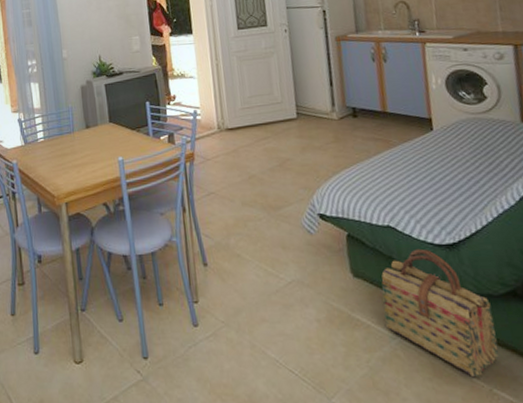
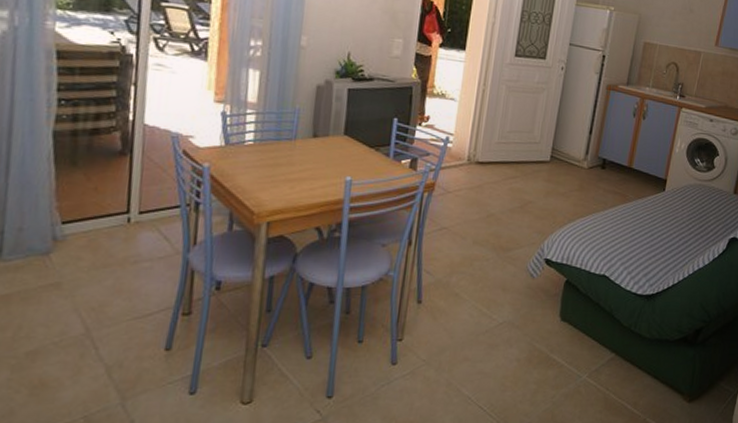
shopping bag: present [381,248,499,378] -> none [576,297,666,410]

